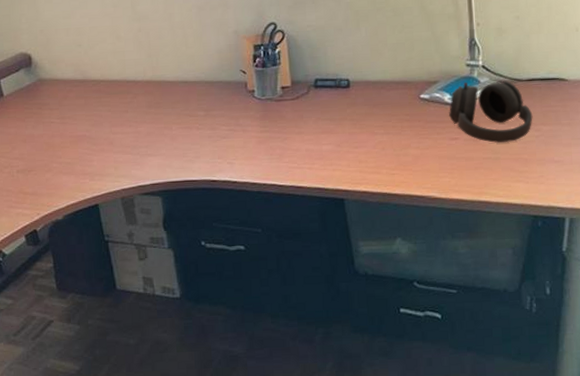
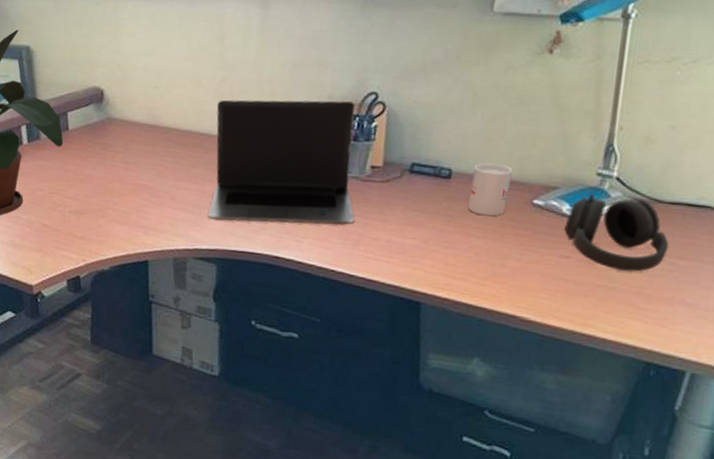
laptop computer: none [137,34,276,157] -> present [208,99,355,225]
mug: none [367,68,400,115] -> present [467,162,513,217]

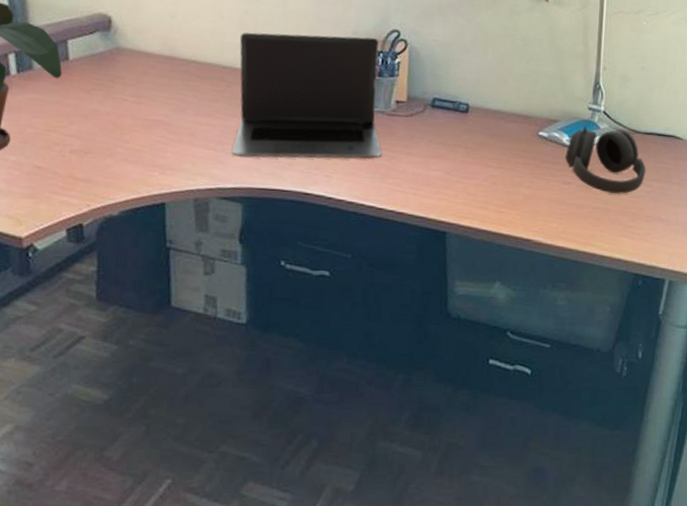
mug: present [467,162,513,217] -> none [484,98,521,148]

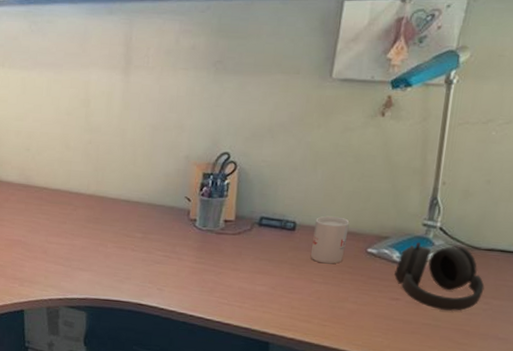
laptop computer: present [232,32,382,159] -> none [77,160,210,274]
mug: none [484,98,521,148] -> present [310,215,350,264]

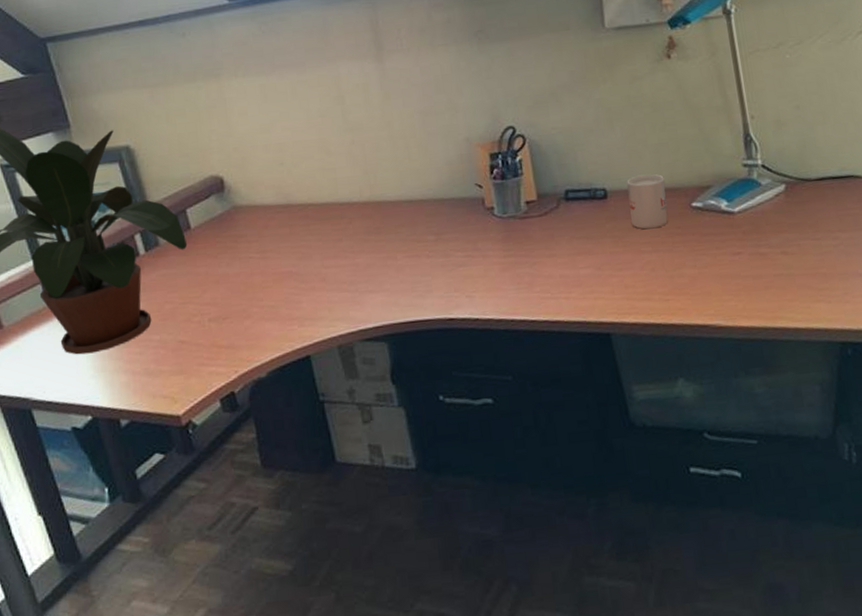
headphones: present [394,241,485,311] -> none [727,181,828,256]

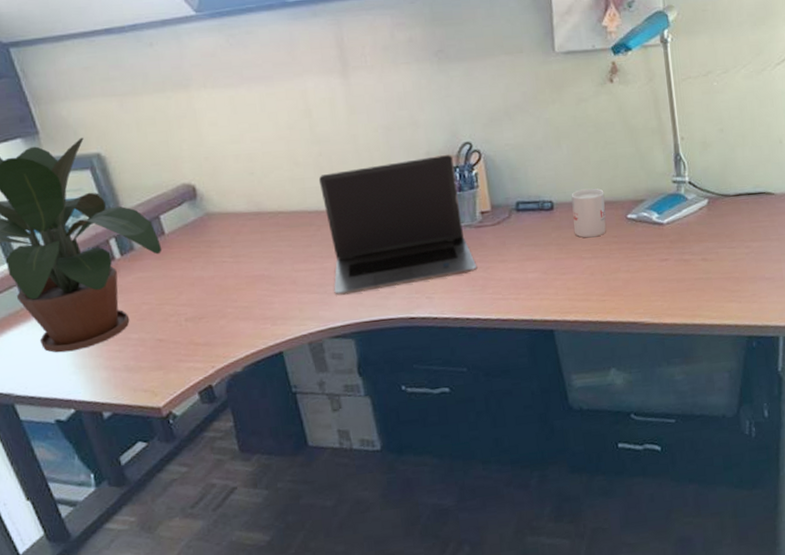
laptop computer: none [351,140,523,294] -> present [318,155,478,295]

